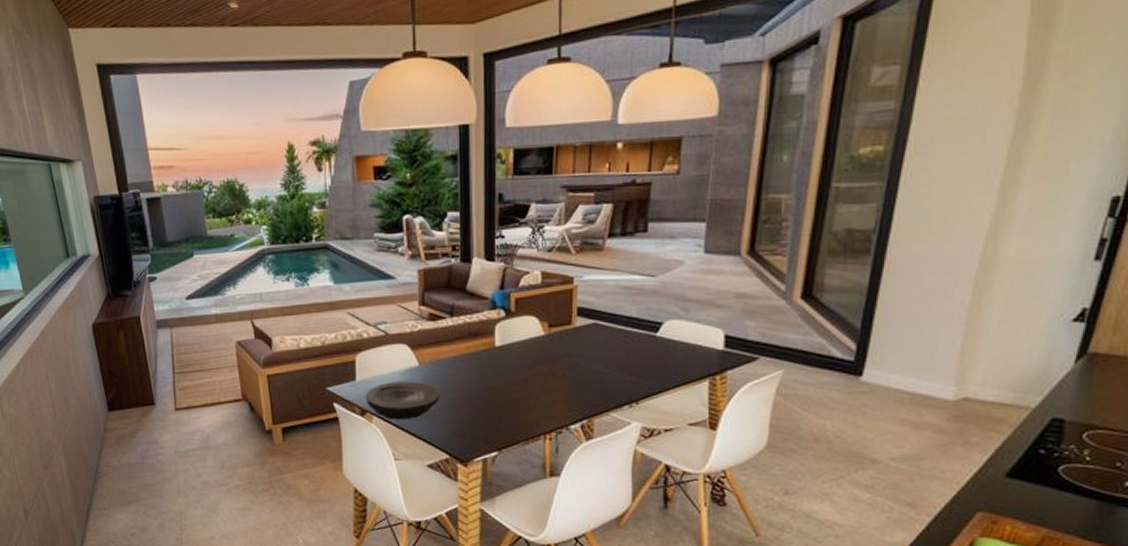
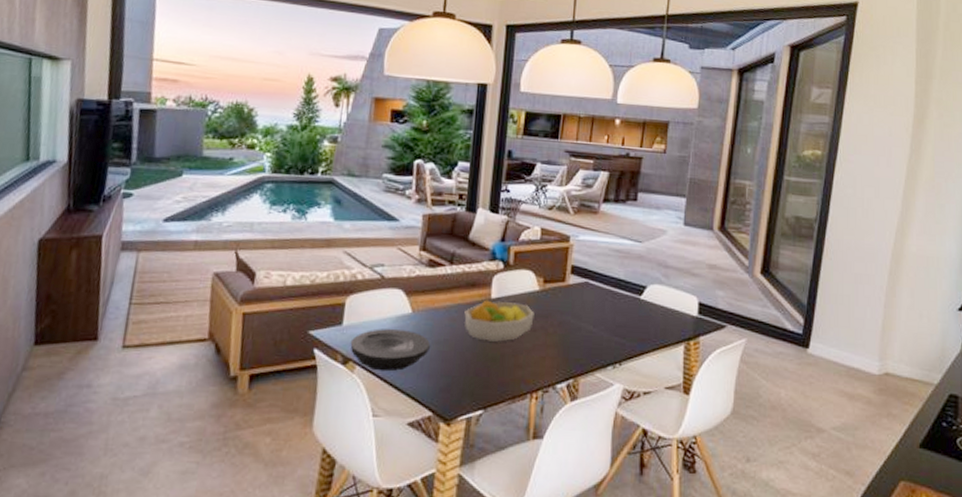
fruit bowl: none [470,348,541,389] -> present [464,300,535,343]

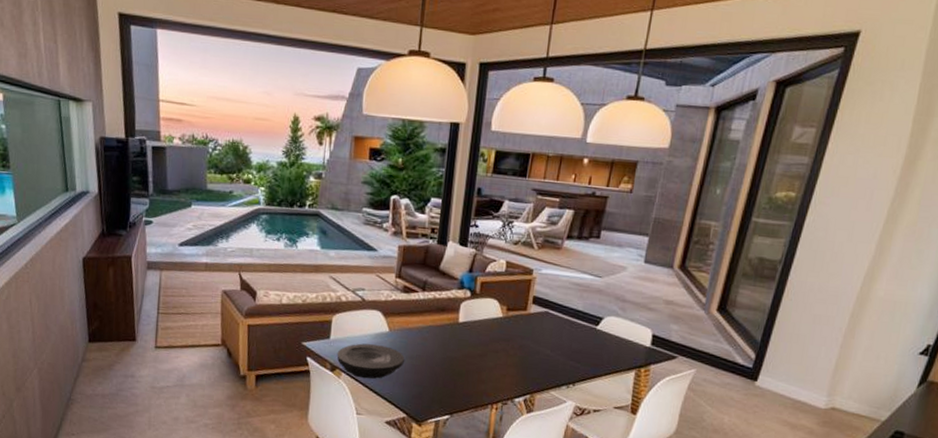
fruit bowl: present [464,300,535,343] -> none [434,323,498,361]

